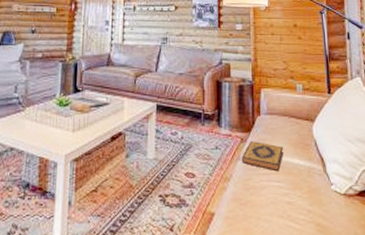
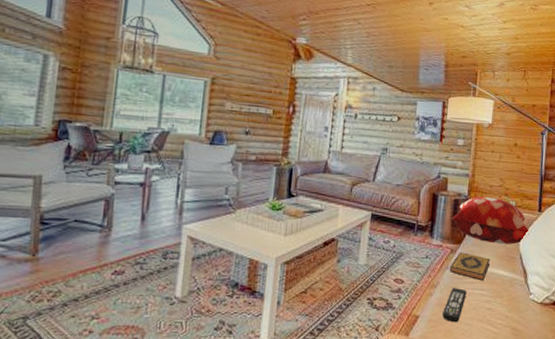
decorative pillow: none [239,80,321,130] -> present [452,196,529,244]
remote control: none [239,179,263,220] -> present [442,287,467,323]

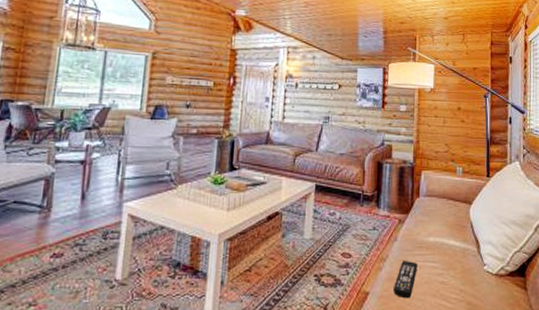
hardback book: present [449,252,491,281] -> none [398,222,441,253]
decorative pillow: present [452,196,529,244] -> none [398,163,479,212]

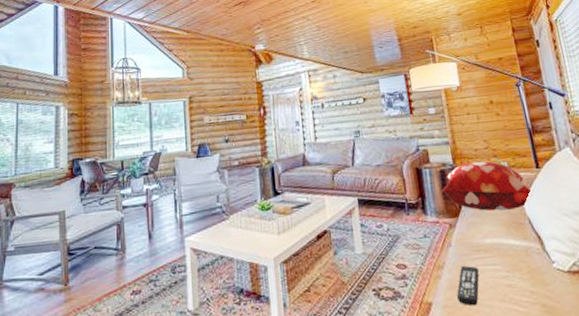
decorative pillow: none [398,163,479,212] -> present [442,161,533,211]

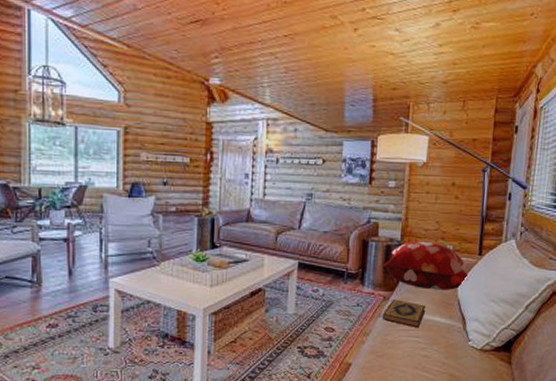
hardback book: none [452,225,497,255] -> present [382,299,426,328]
remote control: present [457,265,479,306] -> none [376,334,401,370]

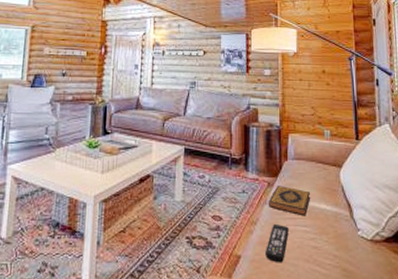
remote control: none [376,334,401,370] -> present [266,223,289,263]
decorative pillow: present [384,241,468,290] -> none [266,126,349,176]

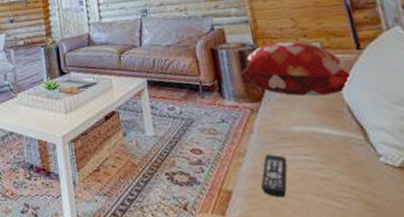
decorative pillow: none [266,126,349,176] -> present [241,41,353,97]
hardback book: present [268,186,311,217] -> none [254,111,309,144]

